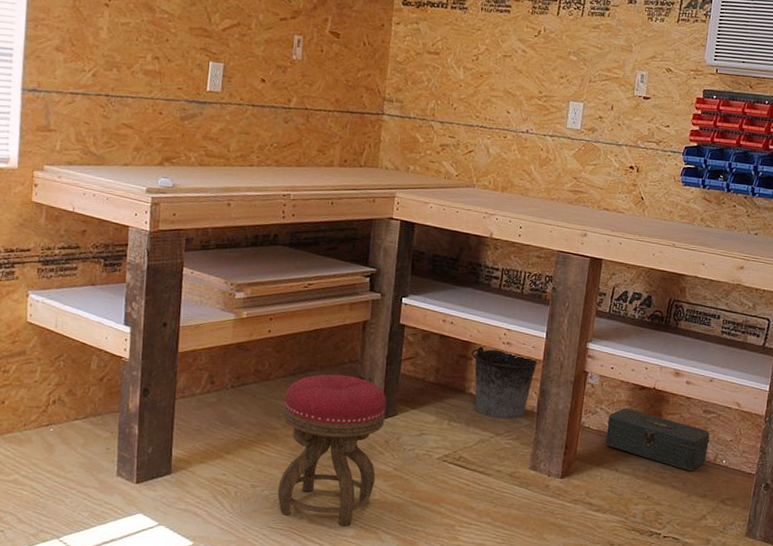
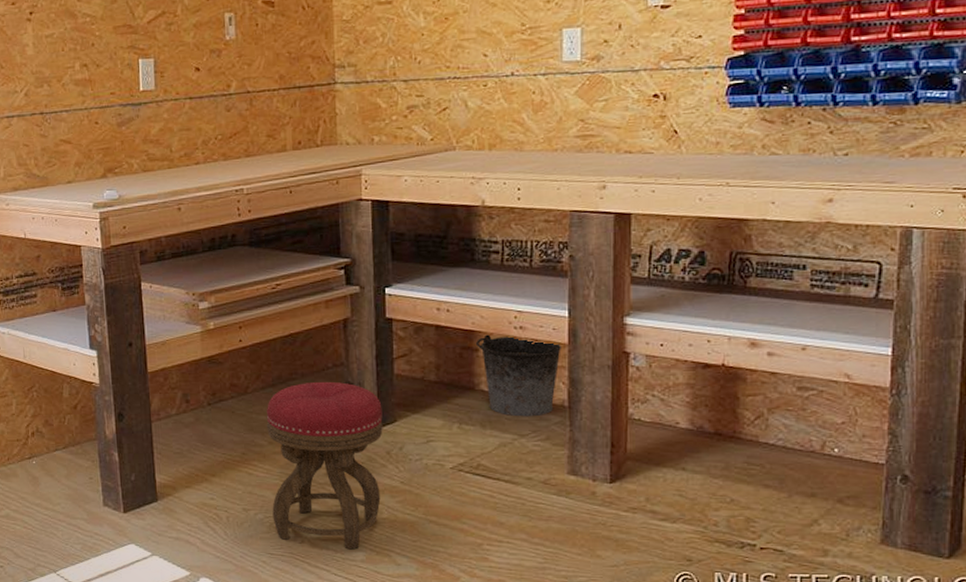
toolbox: present [605,408,710,471] -> none [664,392,812,465]

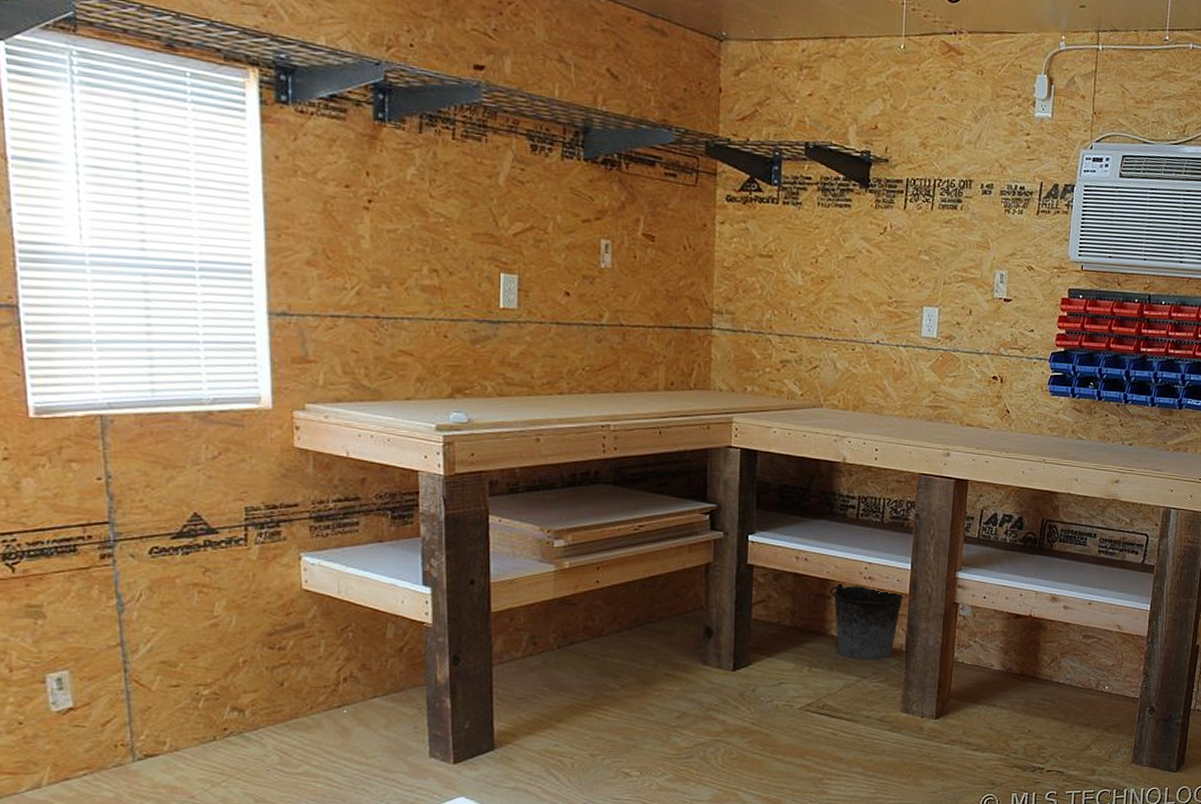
stool: present [266,381,383,550] -> none [620,625,738,791]

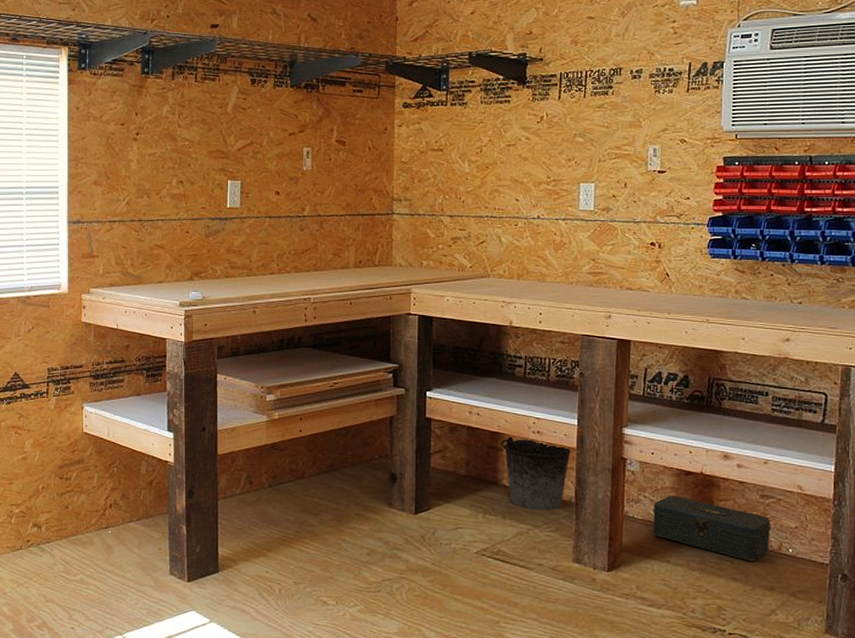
toolbox: none [981,639,1091,700] -> present [653,495,771,562]

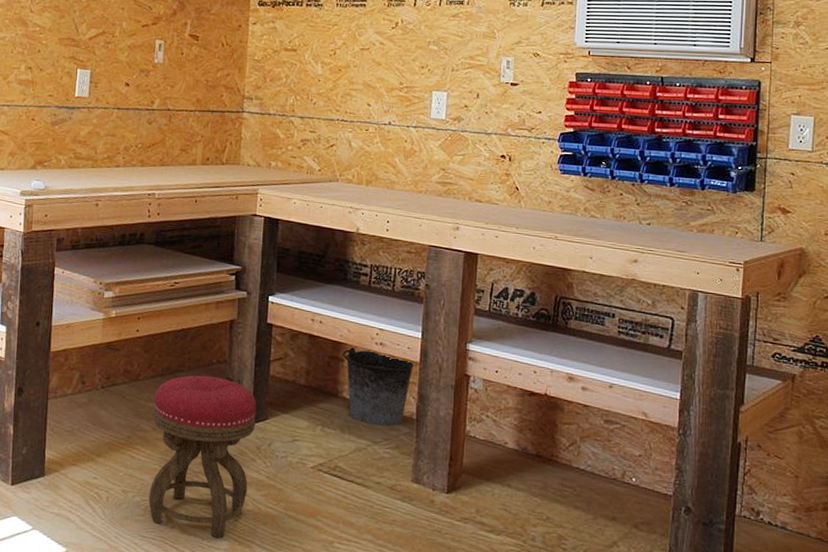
stool: none [319,470,419,623] -> present [148,375,257,538]
toolbox: present [653,495,771,562] -> none [494,415,615,490]

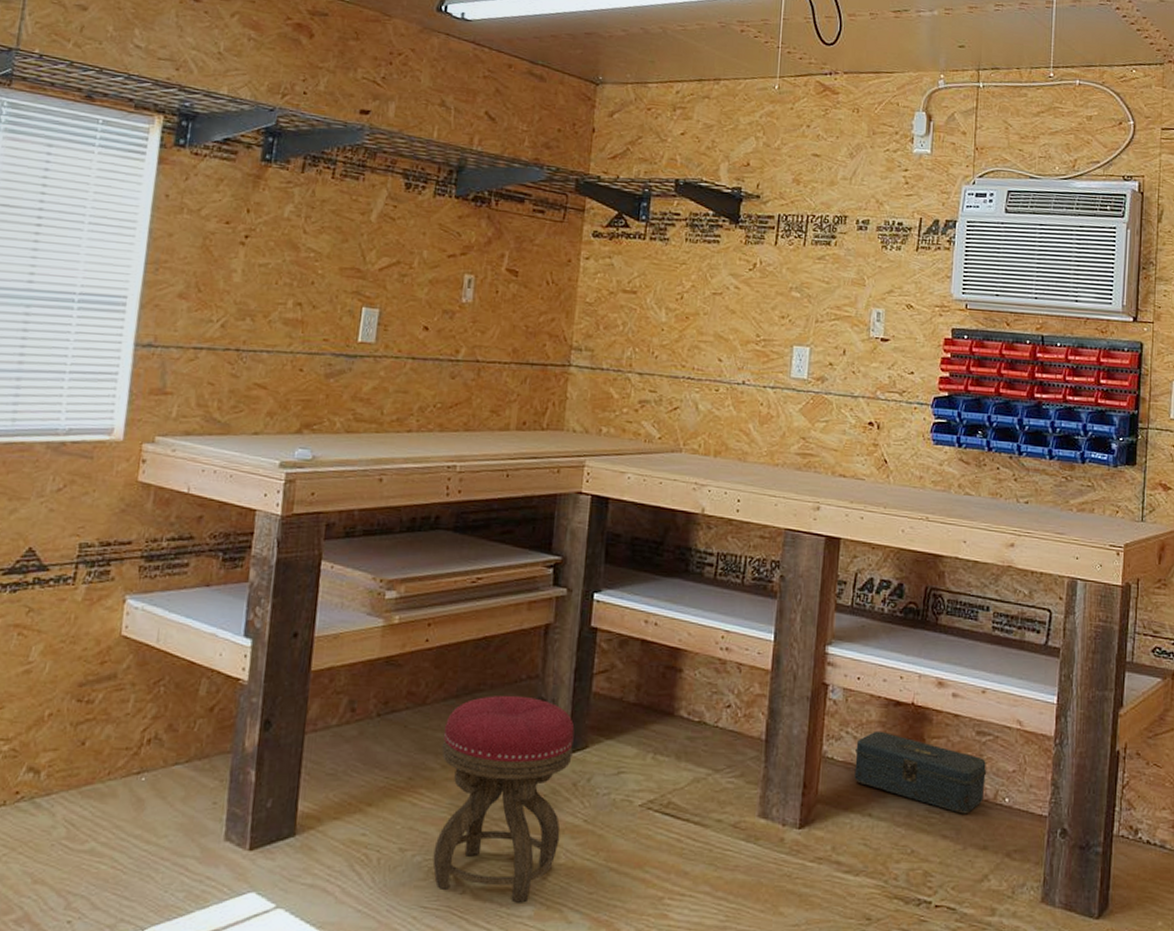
bucket: present [341,347,414,426] -> none [680,654,764,750]
toolbox: none [494,415,615,490] -> present [854,730,987,814]

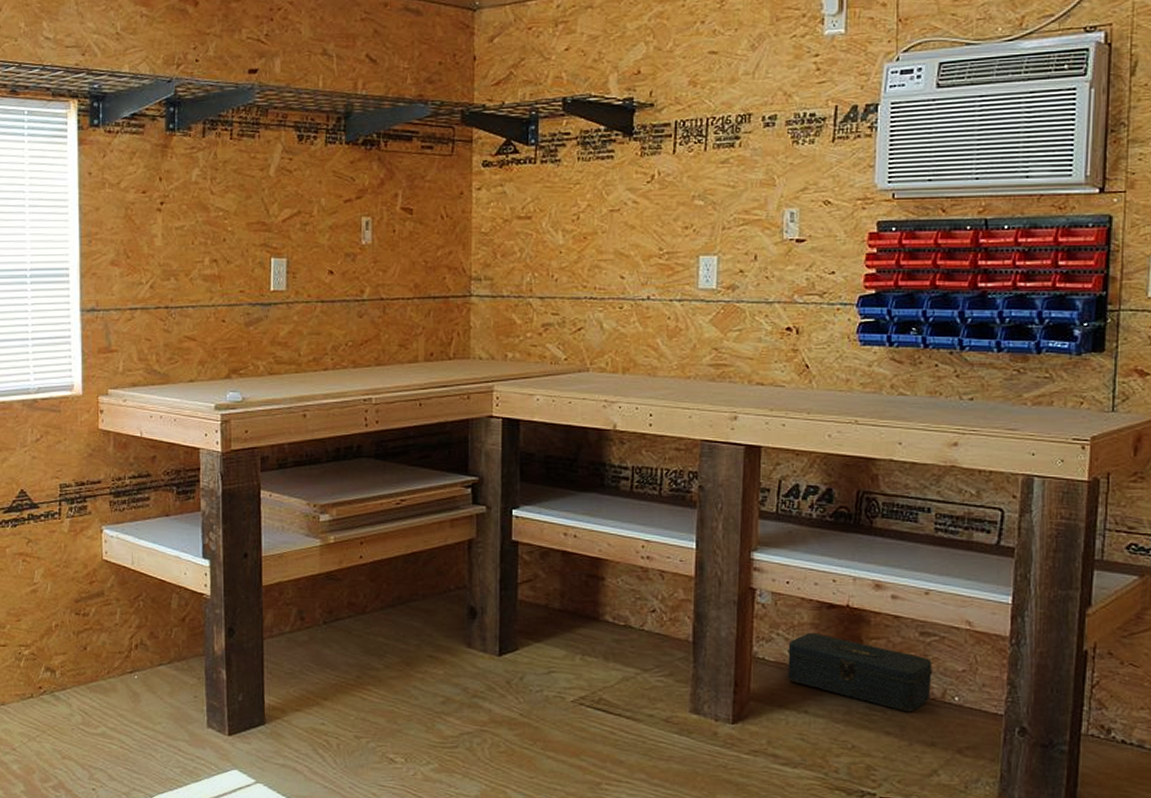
stool: present [433,695,575,903] -> none [384,604,504,784]

